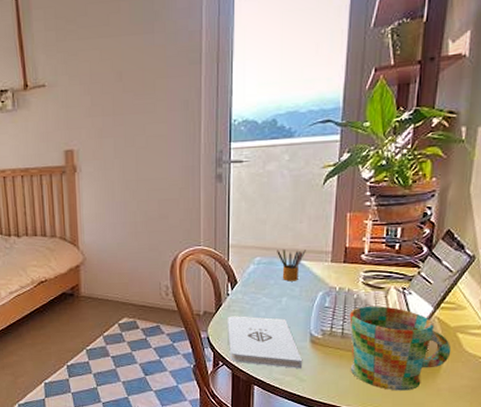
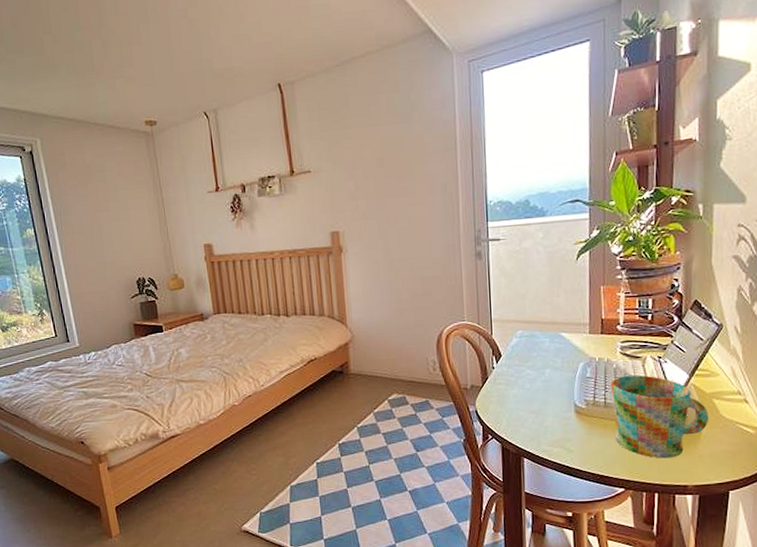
notepad: present [228,316,303,369] -> none [494,388,570,440]
pencil box: present [277,249,306,281] -> none [537,322,565,353]

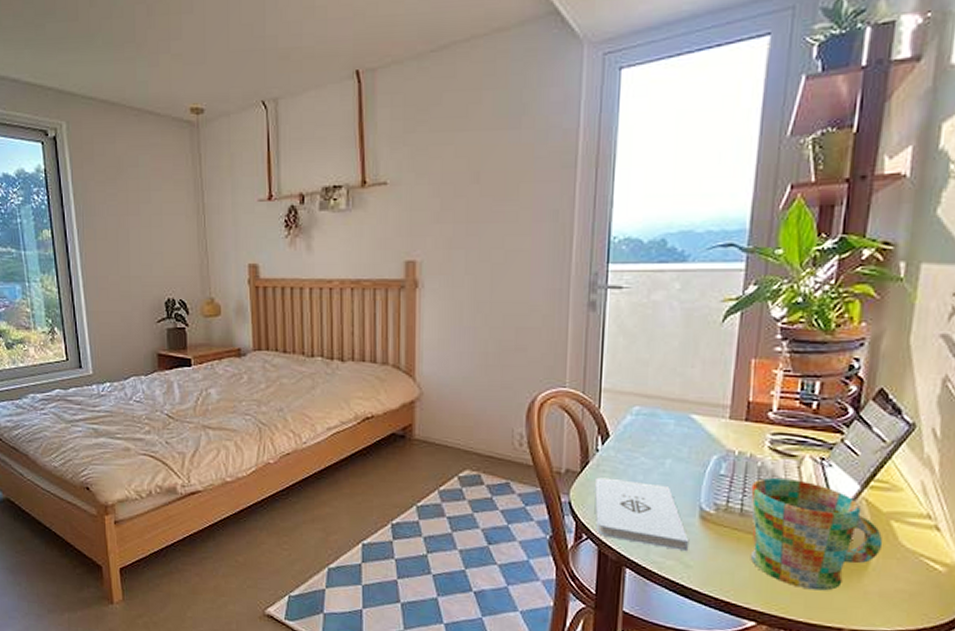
notepad: none [494,388,570,440] -> present [595,477,690,552]

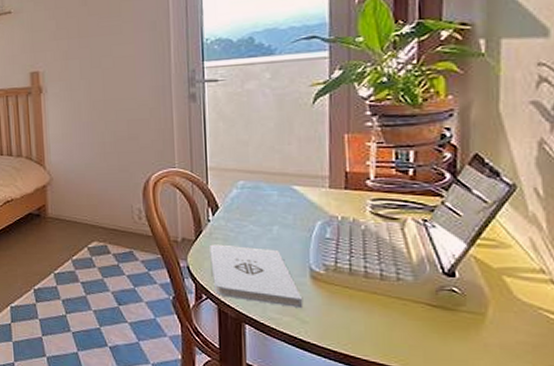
mug: present [750,477,883,591] -> none [357,239,498,344]

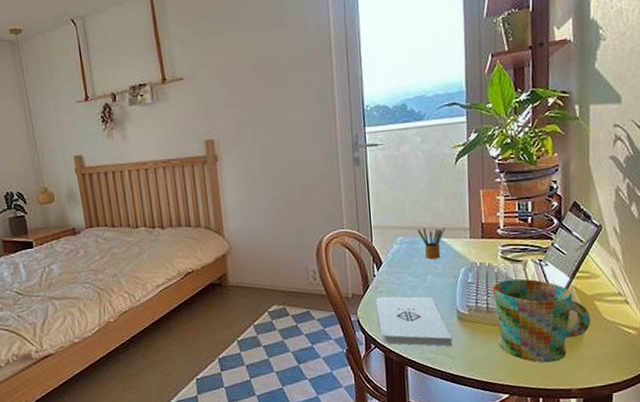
pencil box: none [263,173,298,208] -> present [417,227,445,259]
mug: none [357,239,498,344] -> present [492,279,591,363]

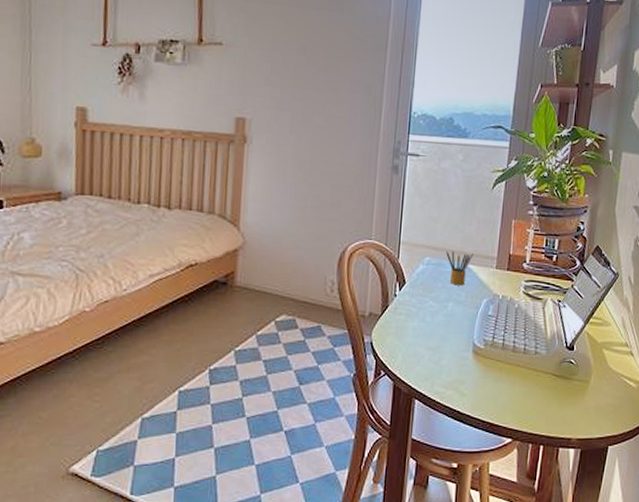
notepad: present [376,296,453,347] -> none [392,319,465,382]
mug: present [492,279,591,363] -> none [509,316,598,408]

